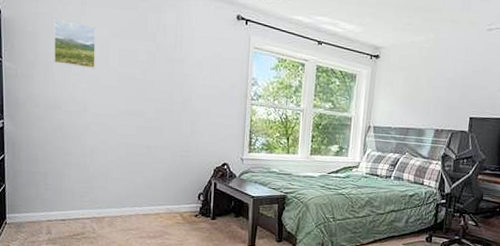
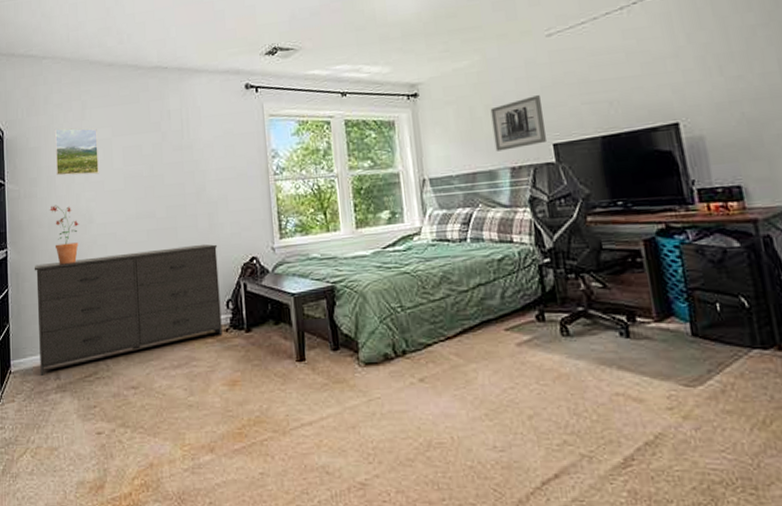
dresser: none [29,138,196,229] -> present [34,244,223,376]
potted plant: none [46,89,74,143] -> present [50,205,79,265]
wall art: none [427,76,470,116] -> present [490,95,548,152]

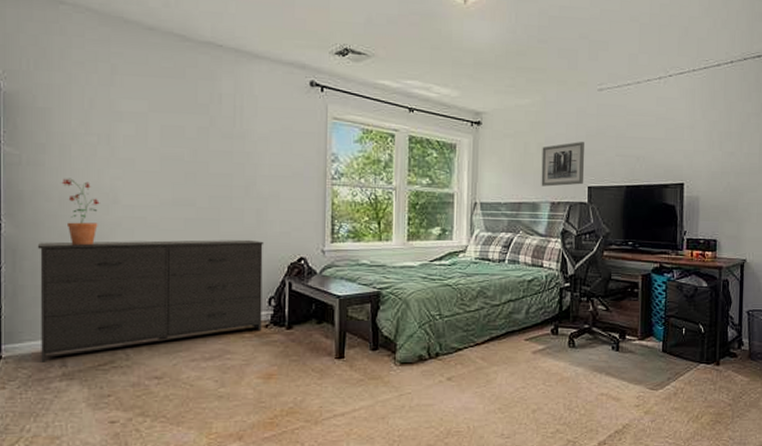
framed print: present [54,128,99,176] -> none [72,91,129,151]

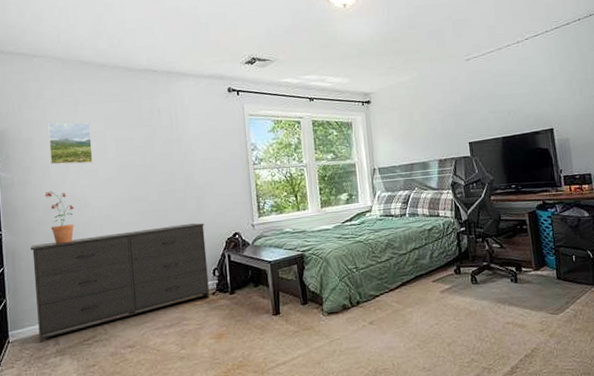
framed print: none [72,91,129,151] -> present [47,121,93,165]
wall art: present [541,142,585,187] -> none [424,105,465,147]

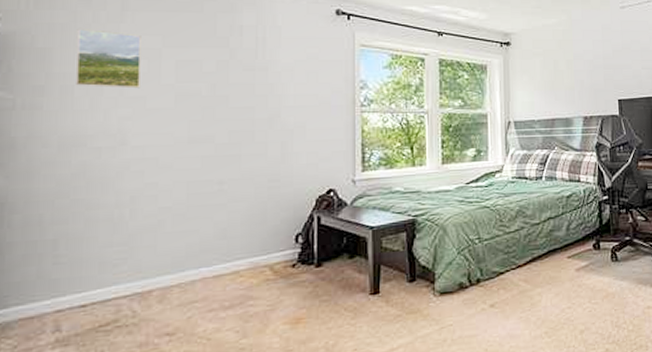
dresser: present [30,222,210,343] -> none [30,174,290,329]
potted plant: present [44,191,75,245] -> none [62,121,106,194]

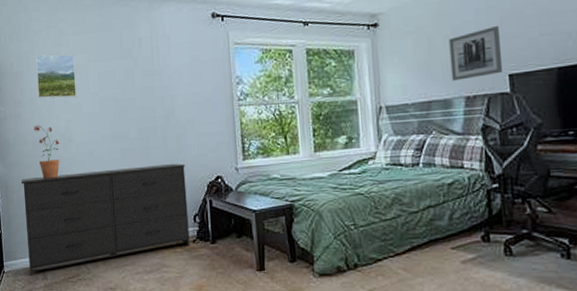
dresser: none [30,174,290,329] -> present [21,163,190,276]
potted plant: none [62,121,106,194] -> present [33,125,60,179]
wall art: none [571,57,614,102] -> present [448,26,503,81]

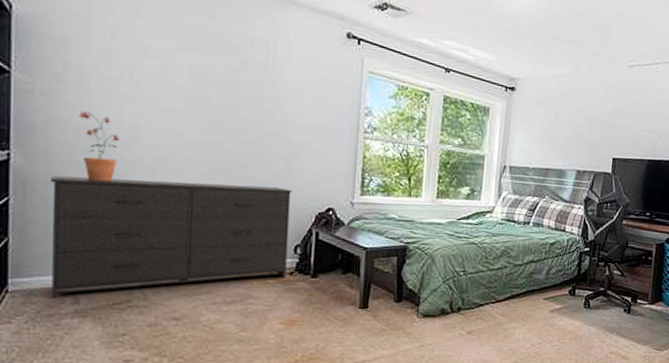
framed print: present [35,54,77,99] -> none [91,20,155,88]
wall art: present [448,26,503,81] -> none [568,114,612,156]

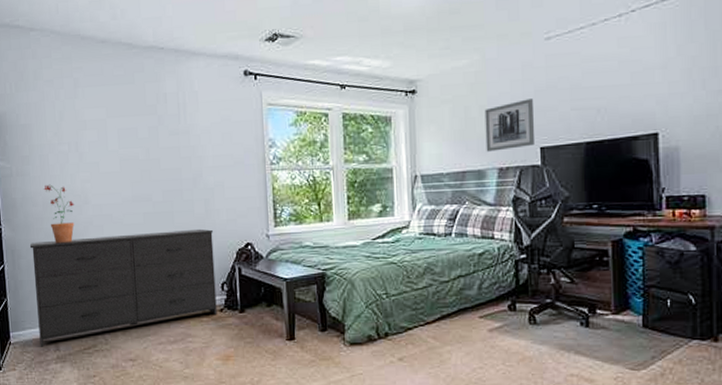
wall art: none [568,114,612,156] -> present [484,99,536,152]

